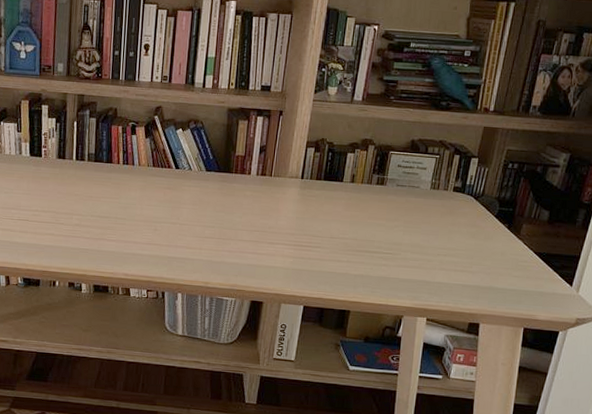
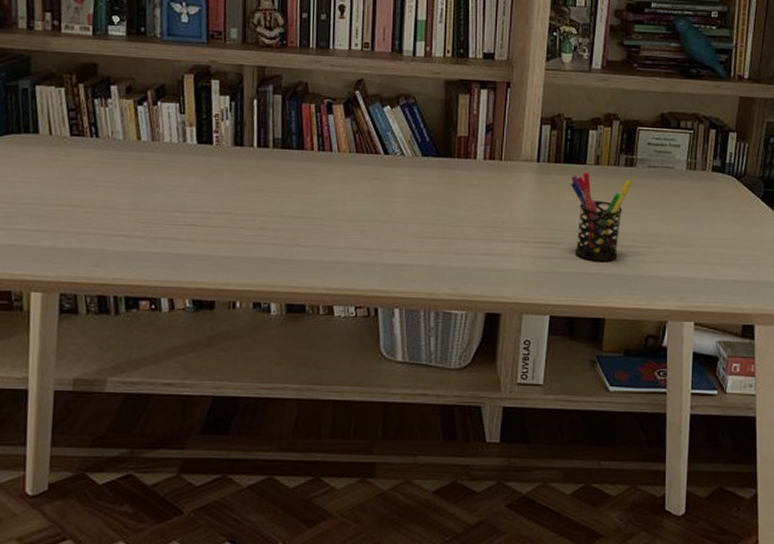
pen holder: none [328,189,382,264] -> present [571,172,632,261]

